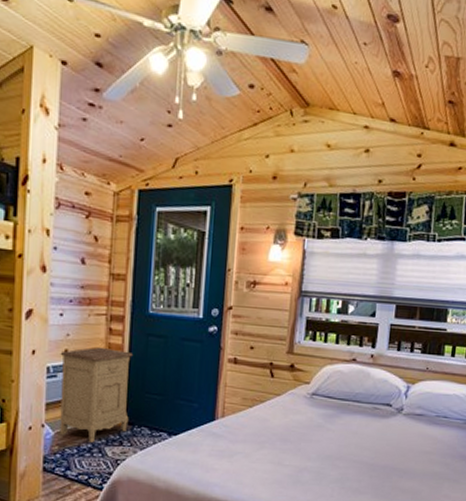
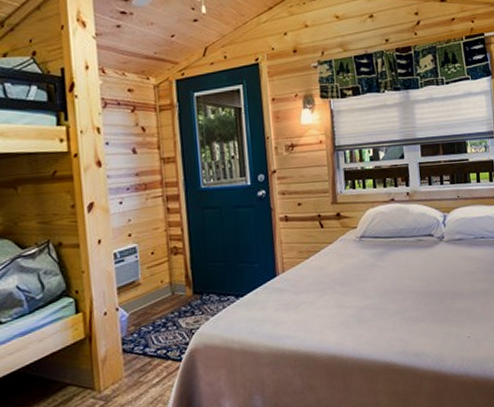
nightstand: present [59,347,133,443] -> none [124,226,197,318]

